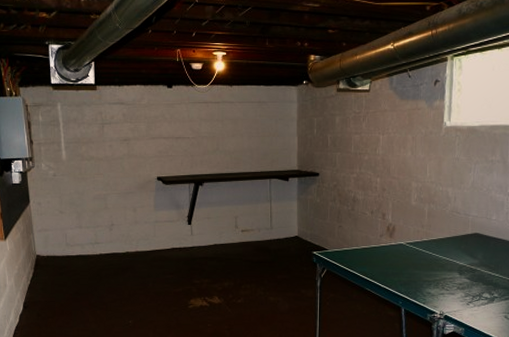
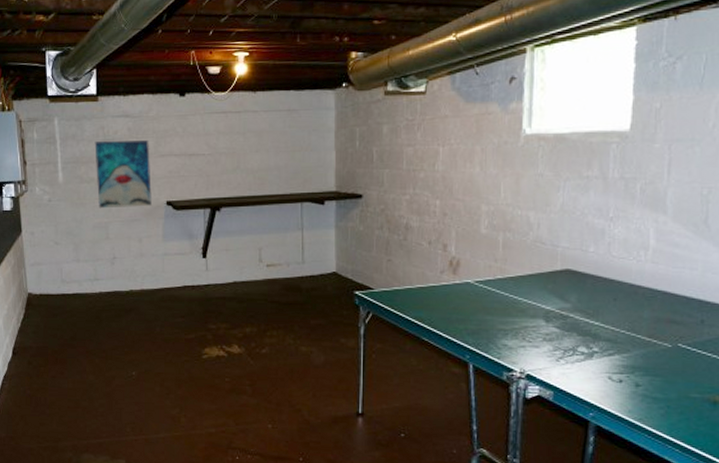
wall art: none [94,125,144,183] -> present [94,140,152,209]

